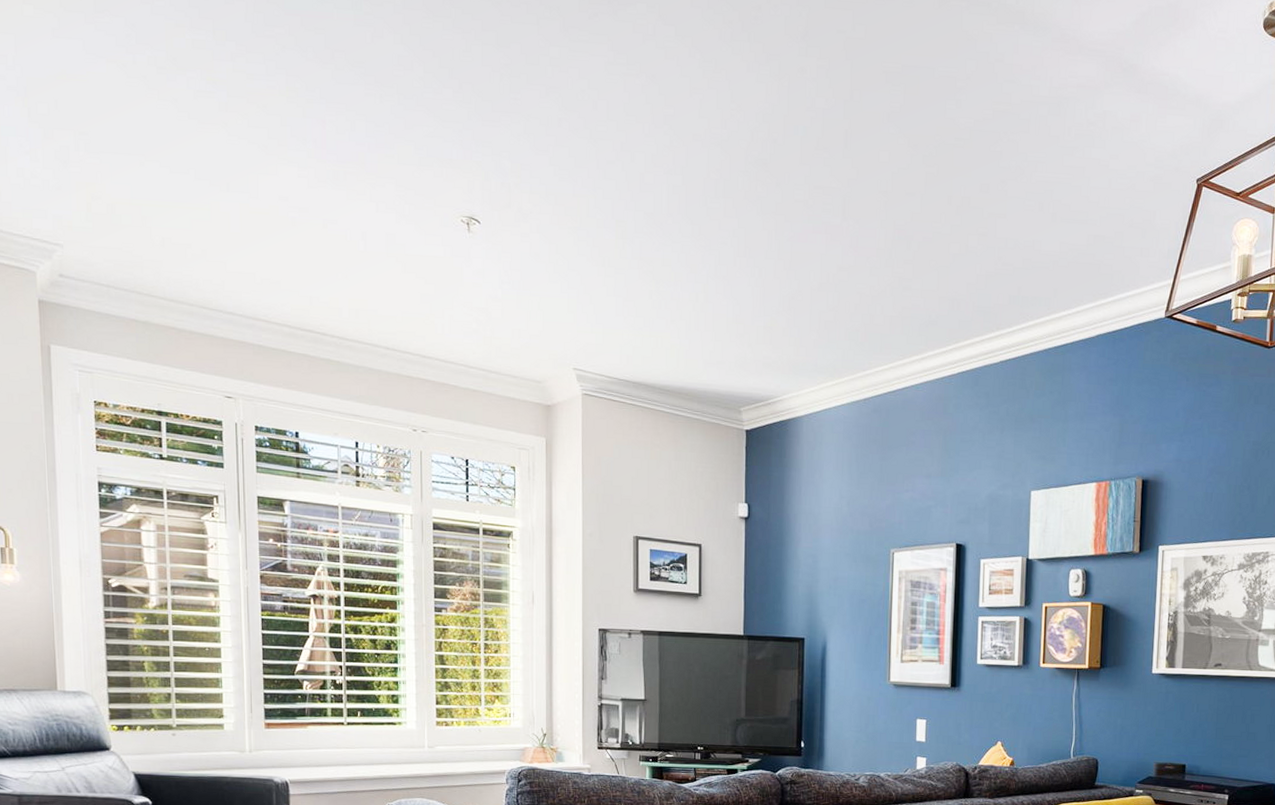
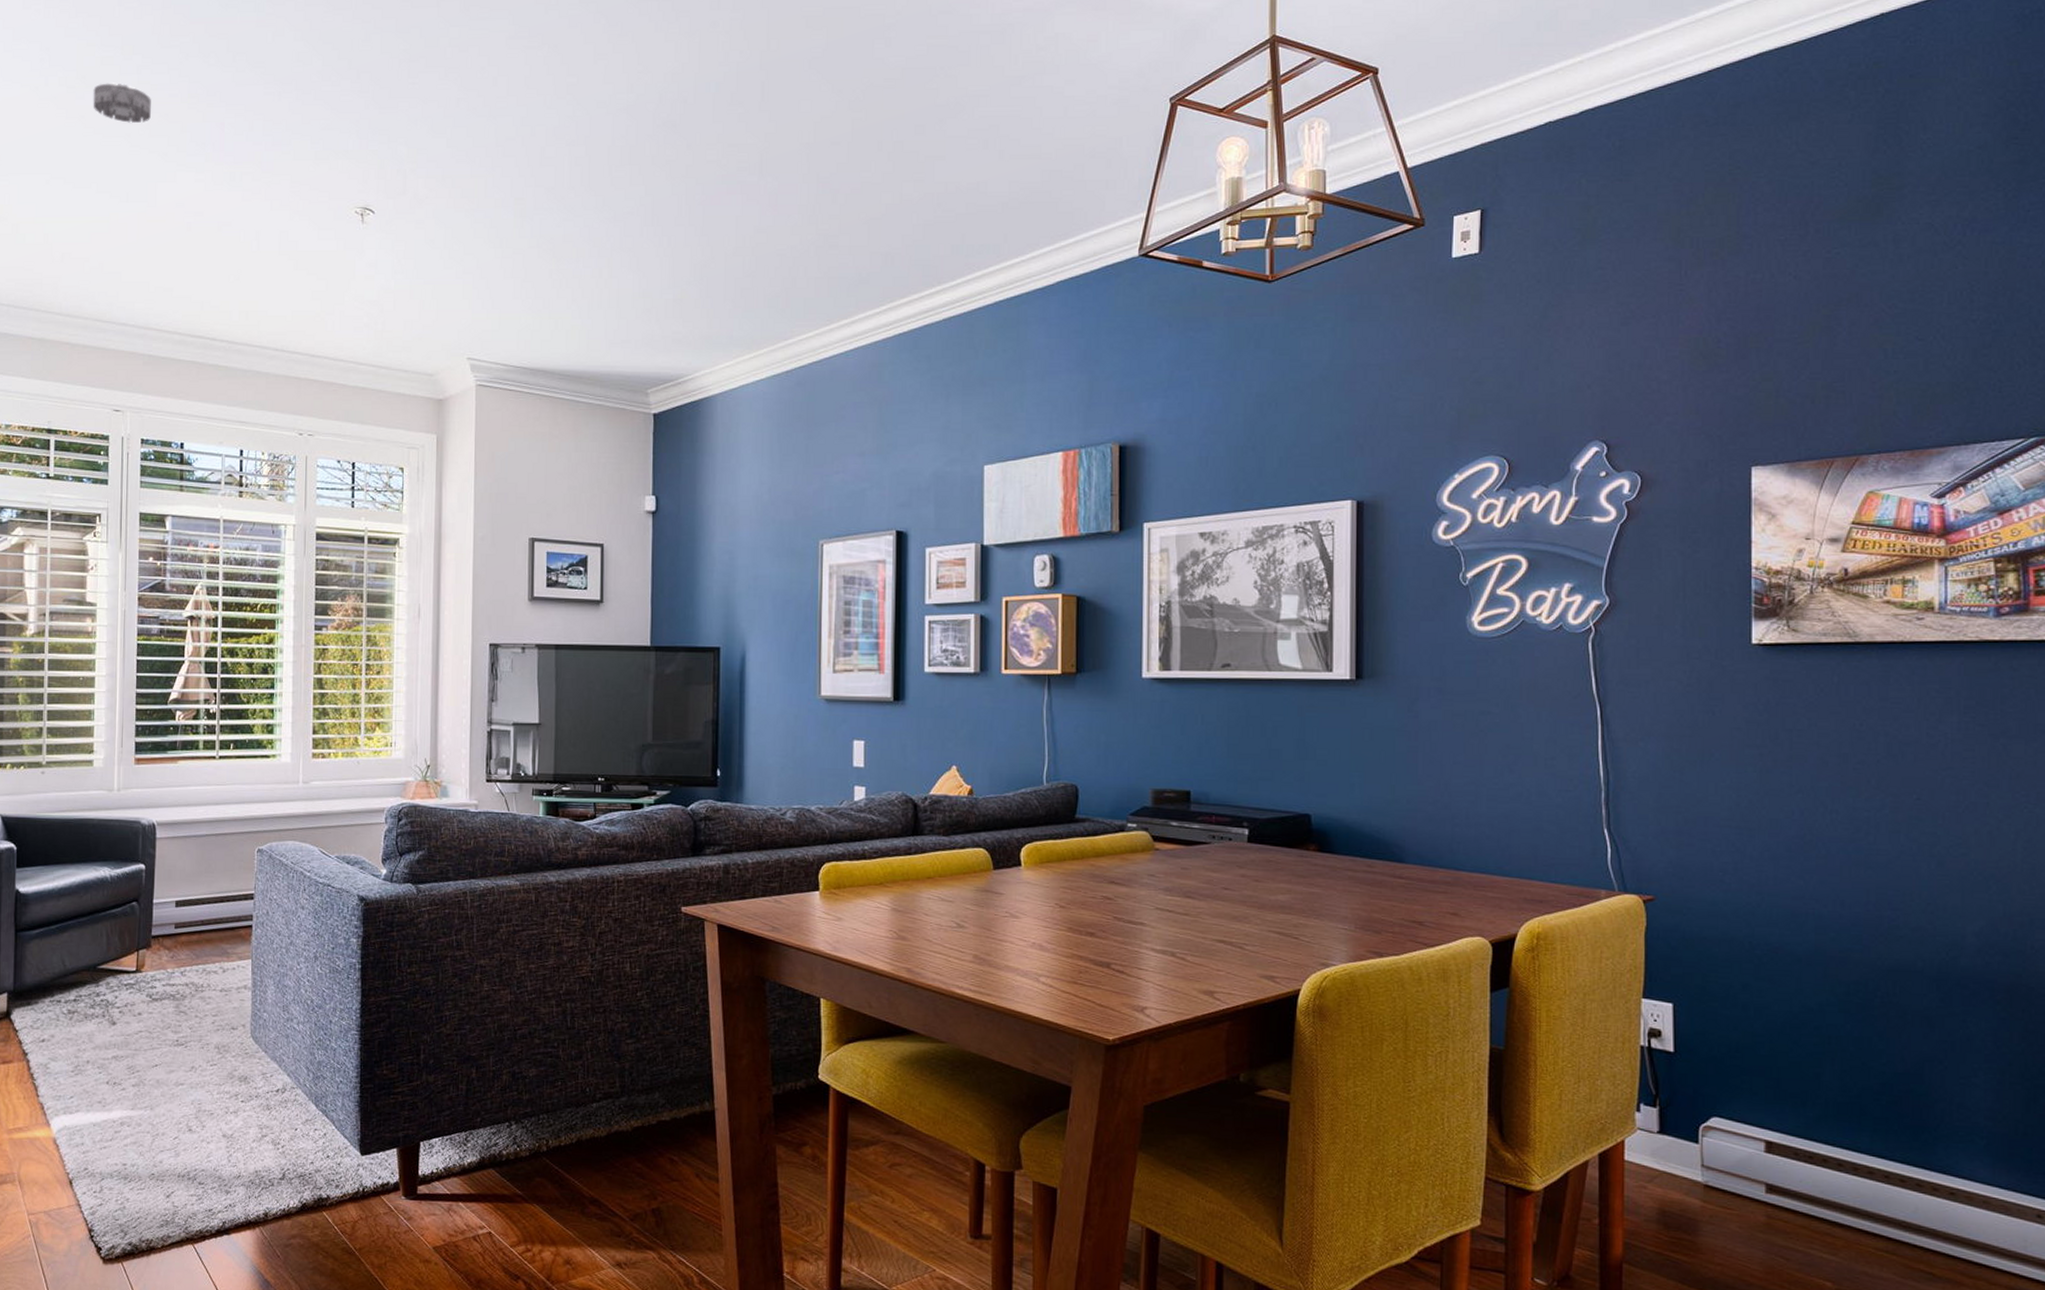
smoke detector: none [185,67,248,112] -> present [93,83,151,123]

